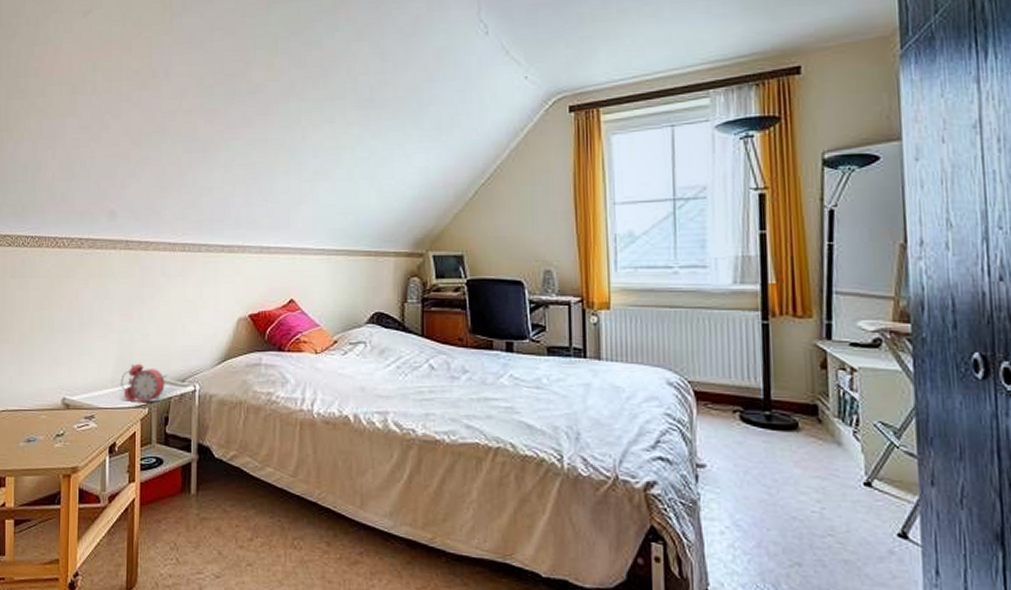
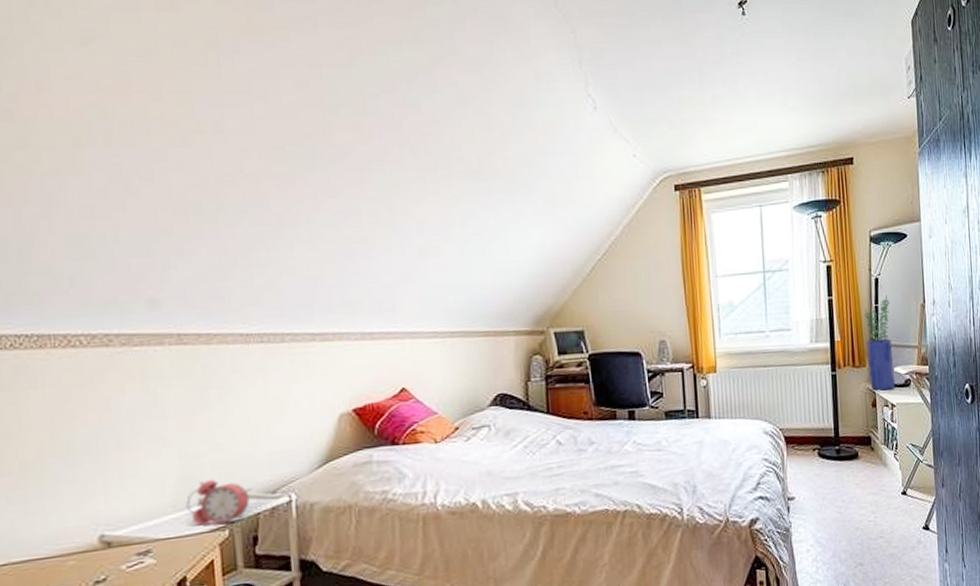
vase: none [812,230,857,350] -> present [864,294,895,391]

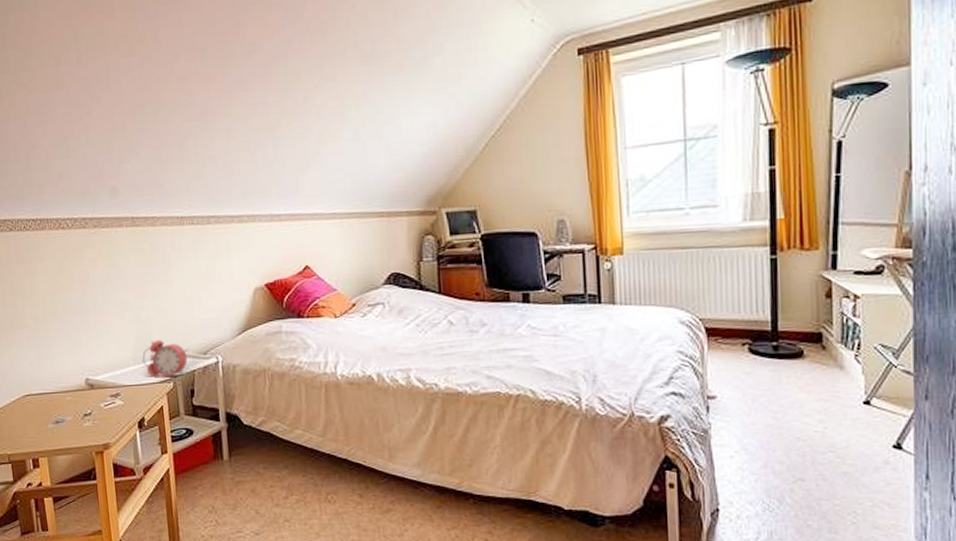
vase: present [864,294,895,391] -> none [819,161,861,279]

